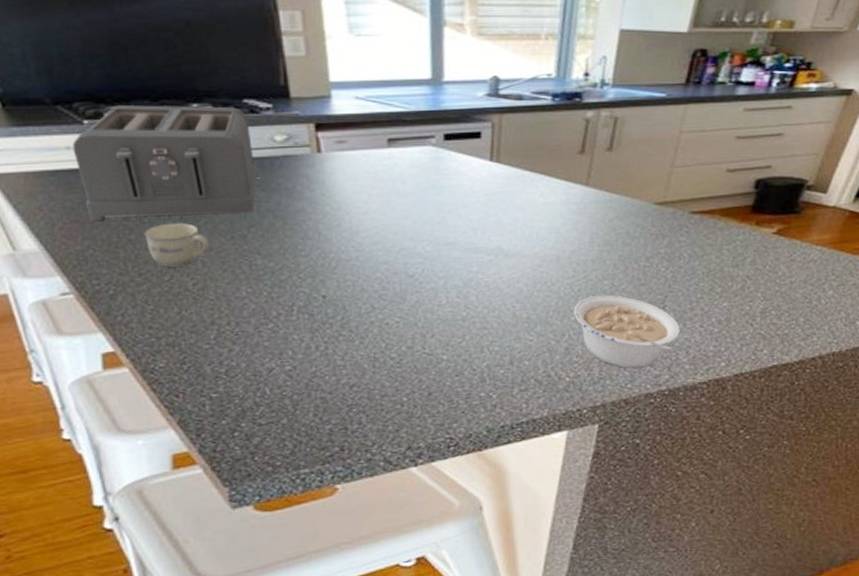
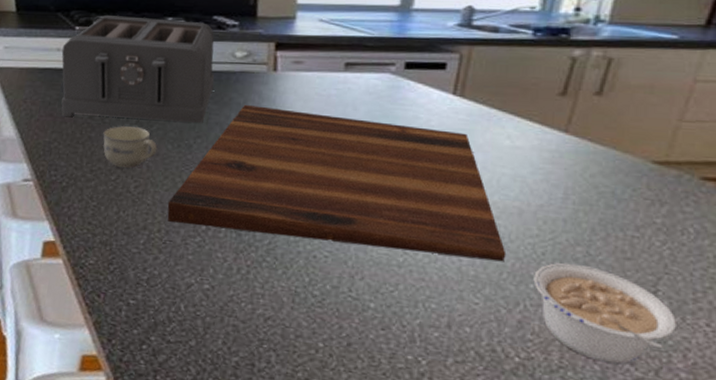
cutting board: none [232,189,551,314] -> present [167,105,507,262]

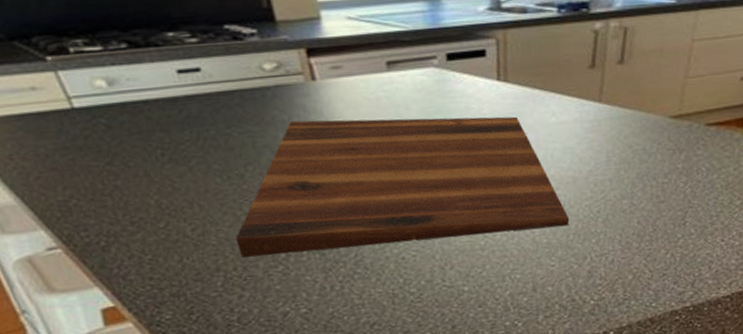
toaster: present [61,15,215,123] -> none [37,34,250,169]
cup: present [103,126,158,169] -> none [131,165,205,214]
legume: present [533,262,676,365] -> none [594,214,702,288]

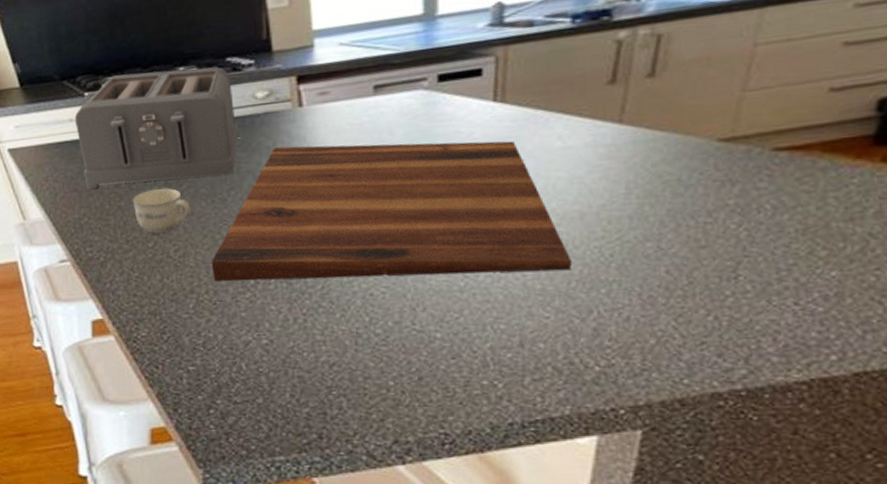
toaster: none [37,34,250,169] -> present [75,67,239,190]
cup: none [131,165,205,214] -> present [132,188,191,234]

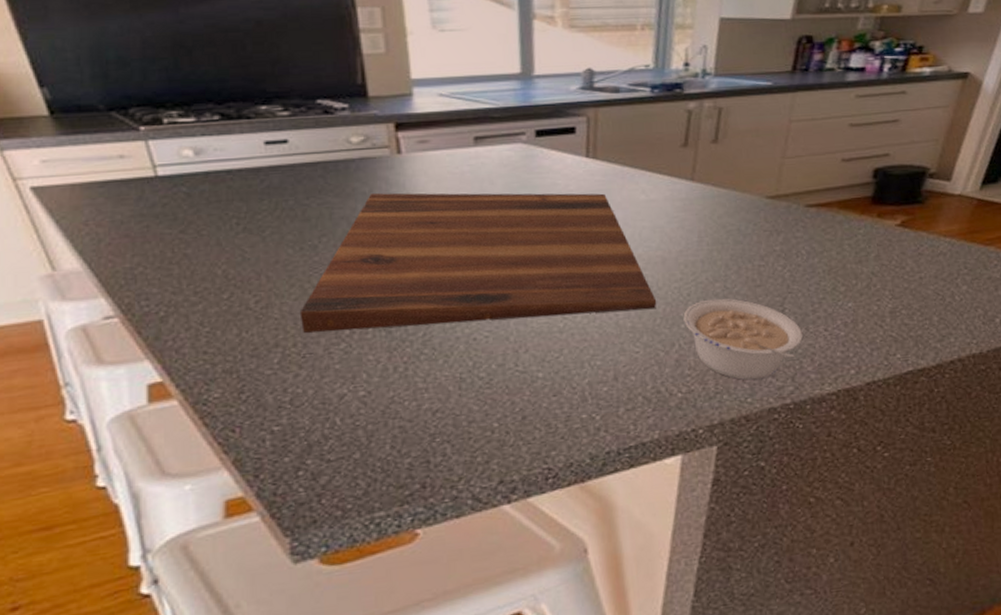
toaster: present [75,67,239,190] -> none [126,108,332,236]
cup: present [132,188,191,234] -> none [202,235,276,284]
legume: none [604,260,762,358] -> present [683,298,803,381]

